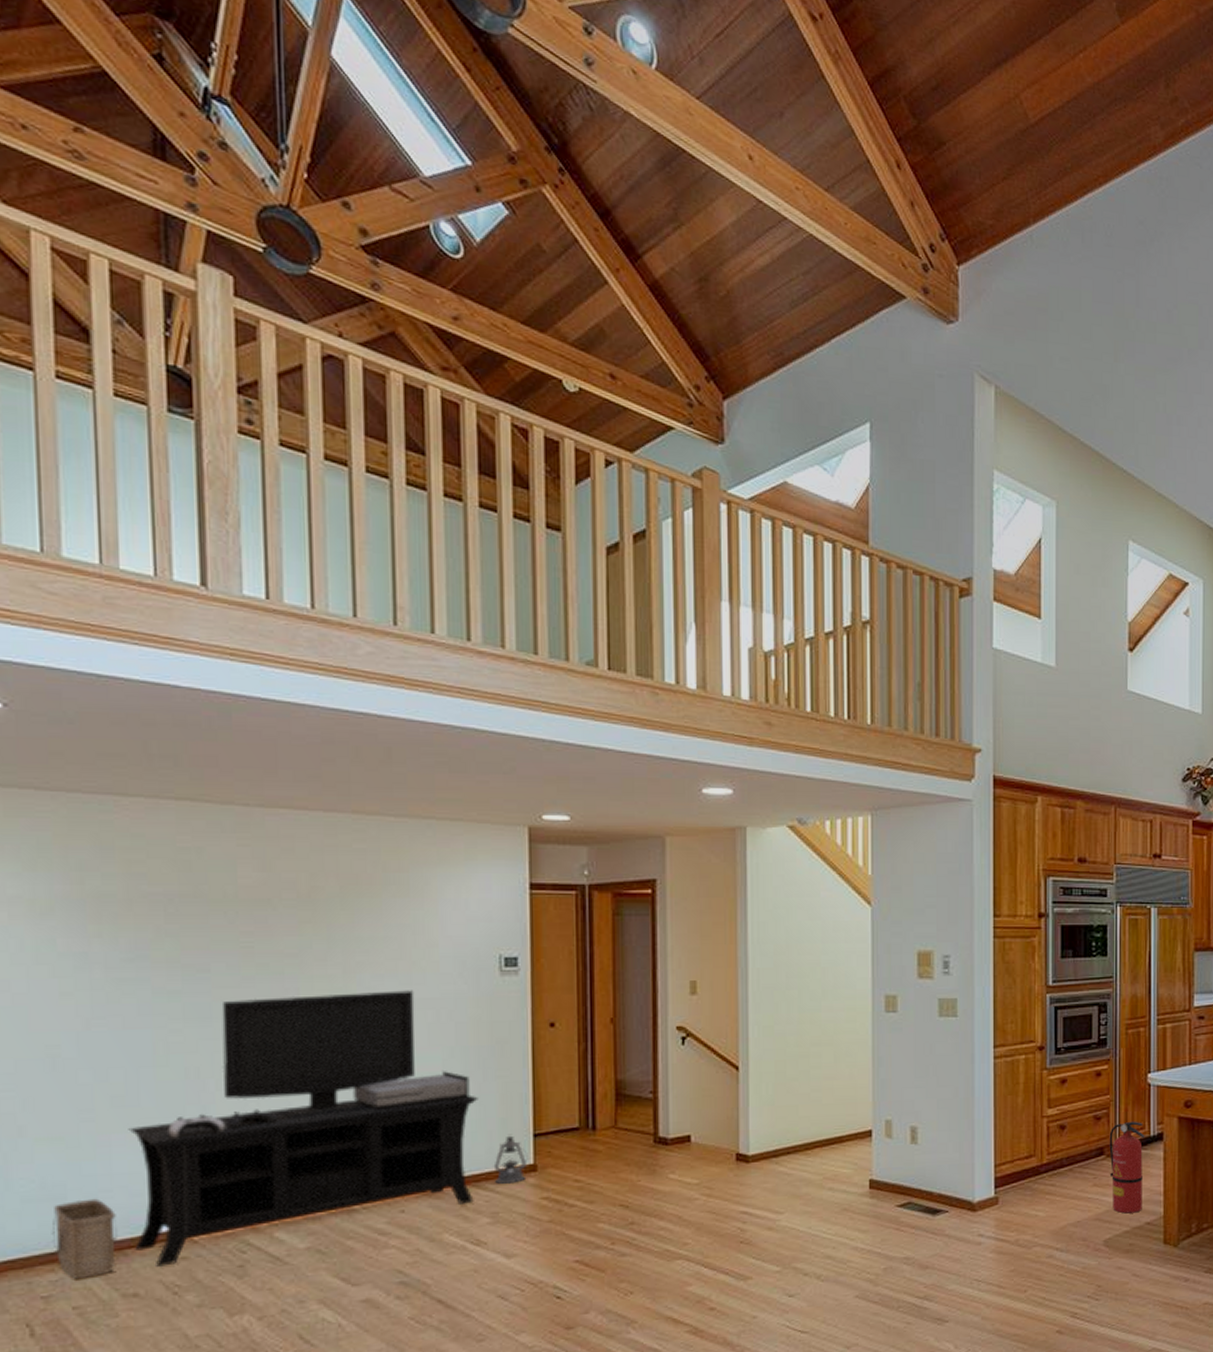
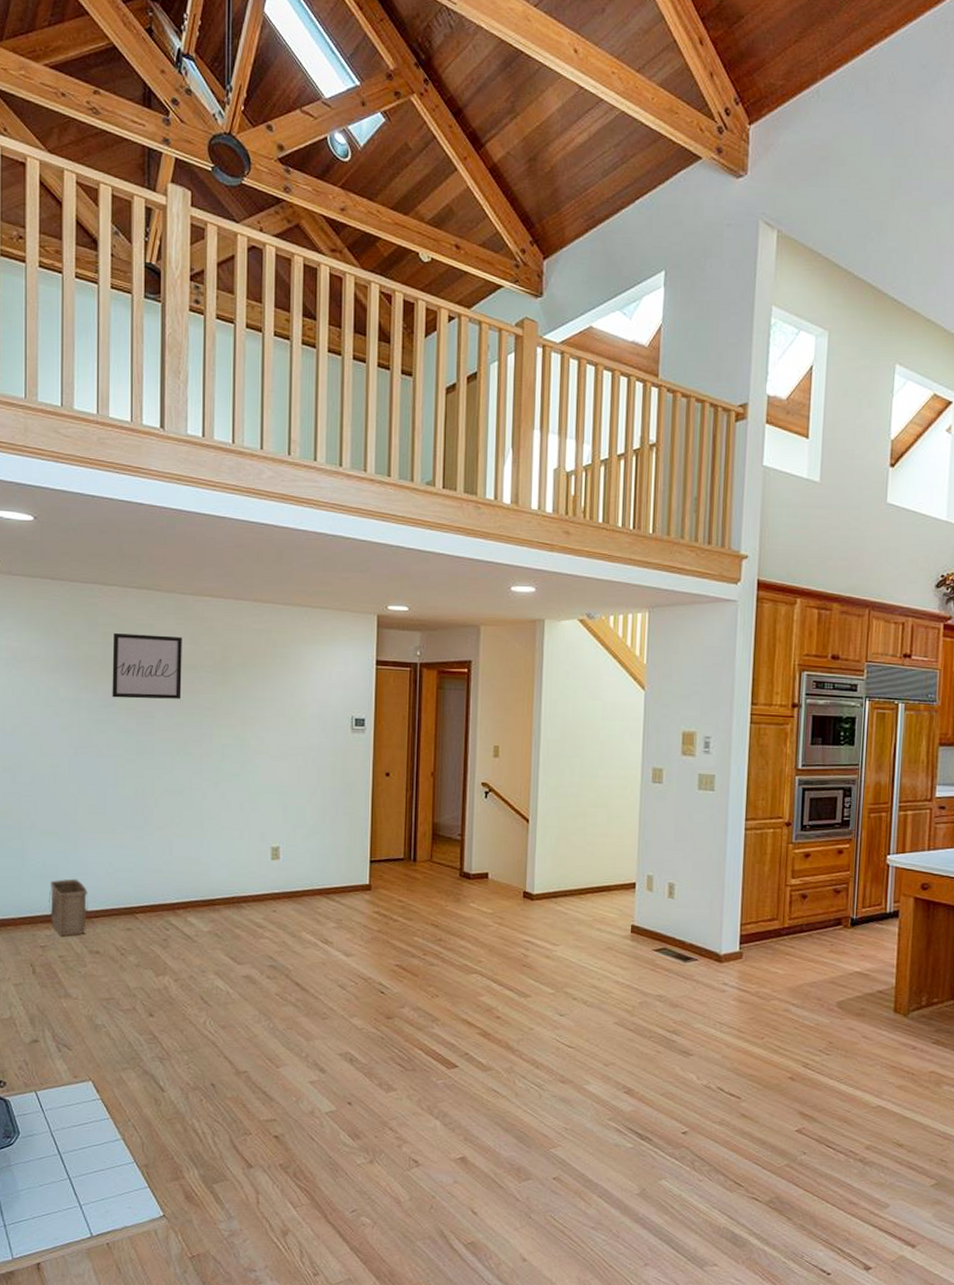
media console: present [128,990,478,1267] -> none [98,739,331,934]
wall art: none [139,861,251,948] -> present [112,633,182,699]
lantern: present [493,1134,528,1184] -> none [340,858,365,898]
fire extinguisher: present [1109,1121,1145,1214] -> none [846,897,882,981]

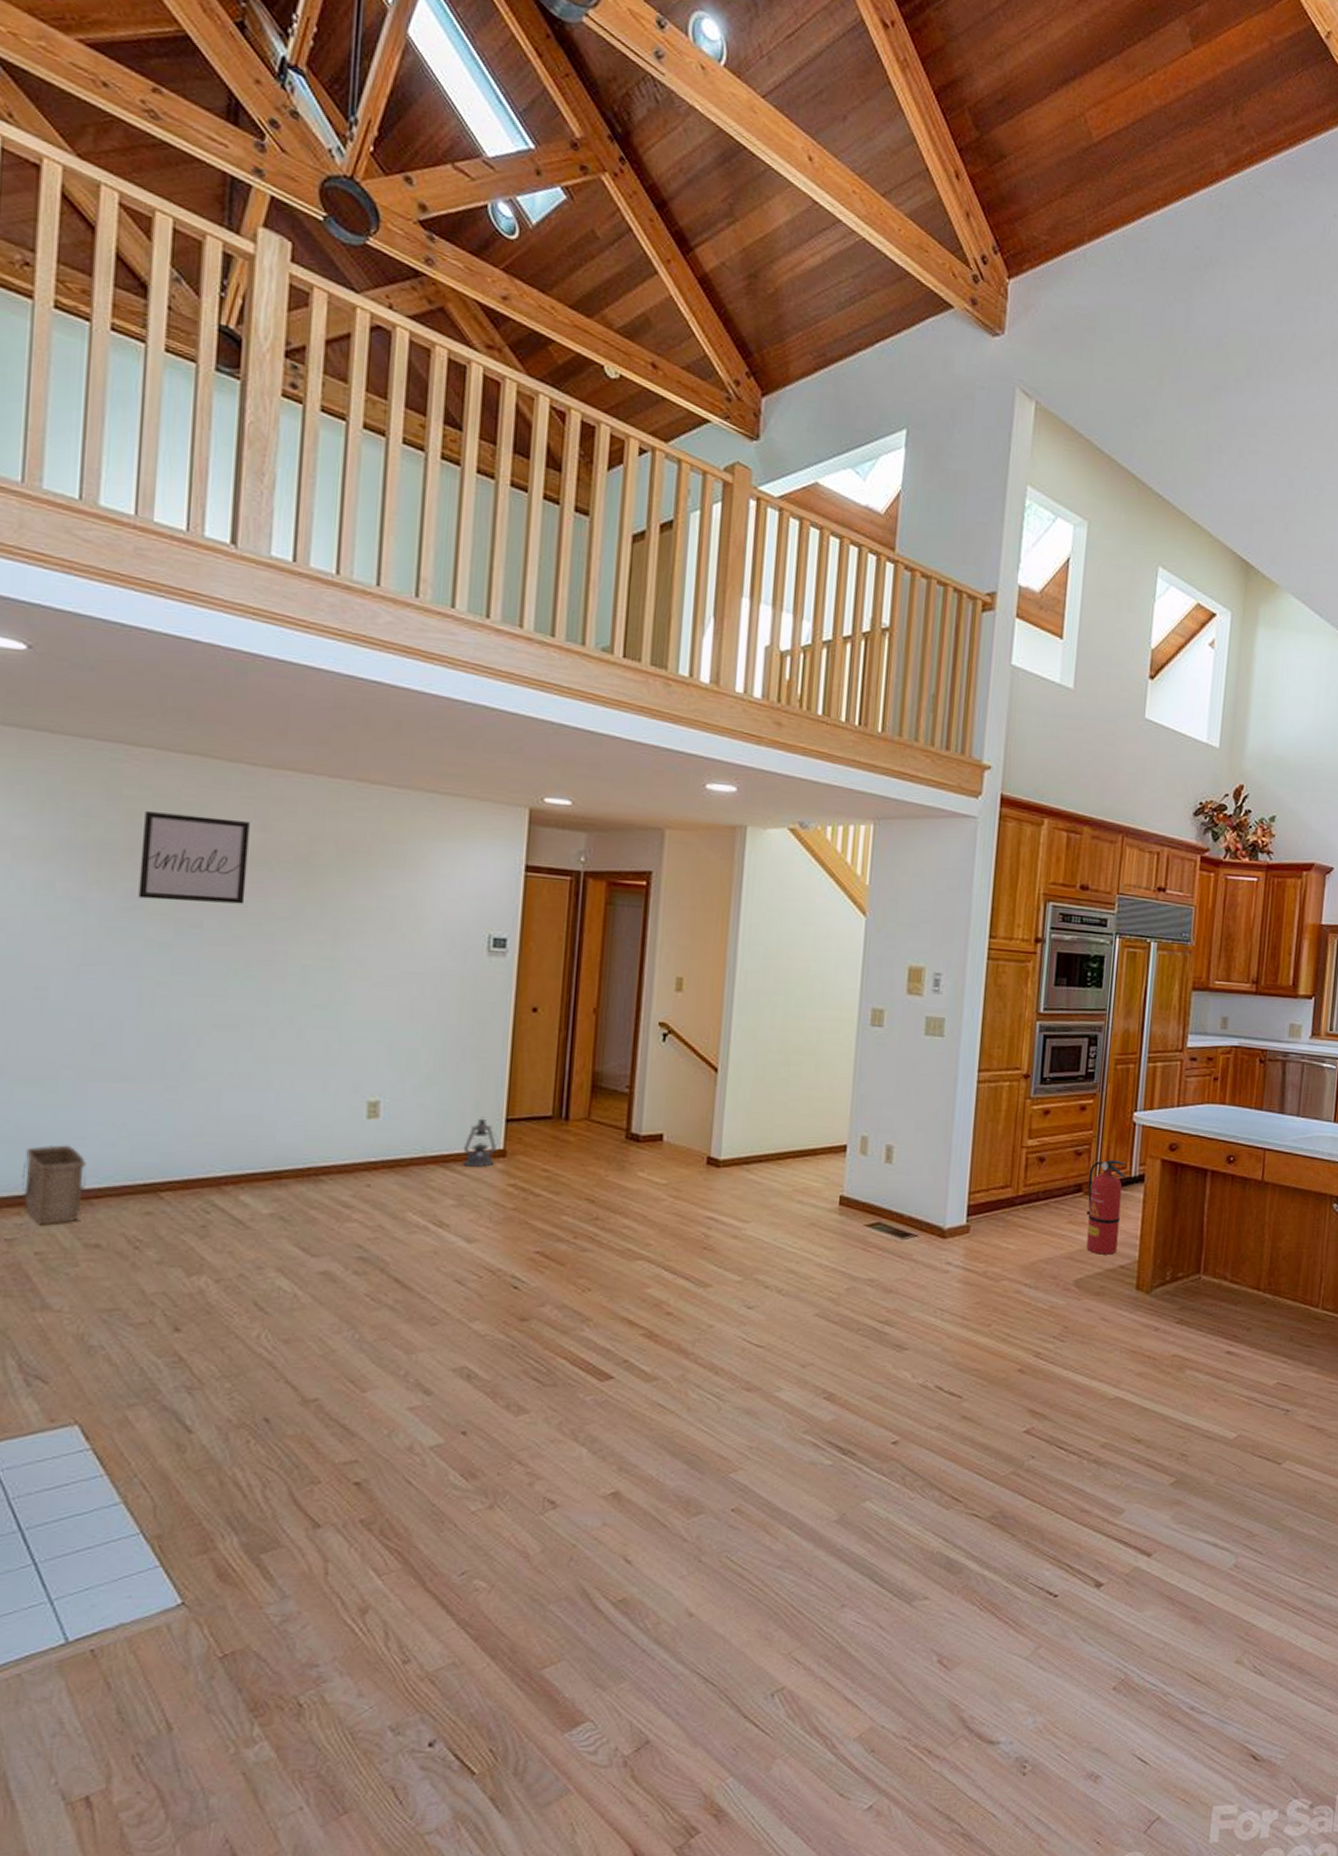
lantern: none [340,858,365,898] -> present [463,1116,498,1167]
fire extinguisher: none [846,897,882,981] -> present [1086,1159,1126,1255]

